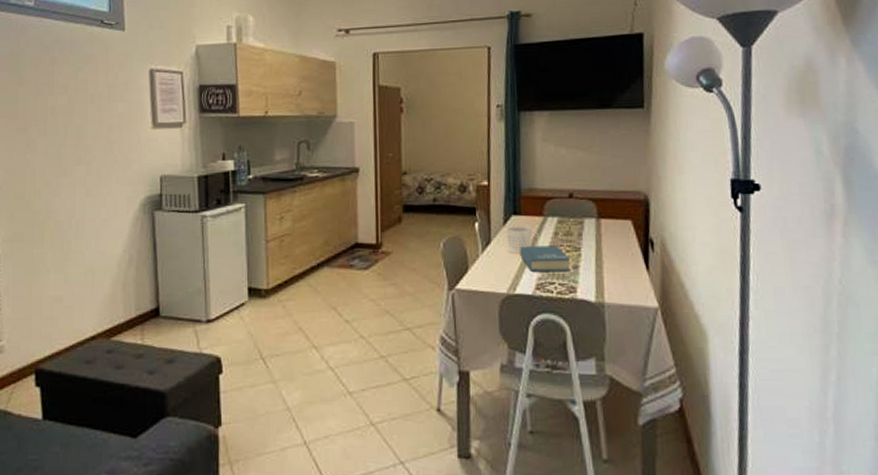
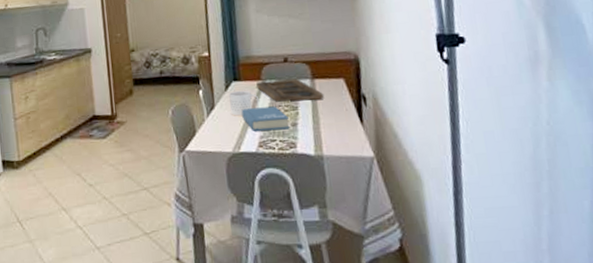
decorative tray: none [538,216,610,243] -> present [256,78,324,102]

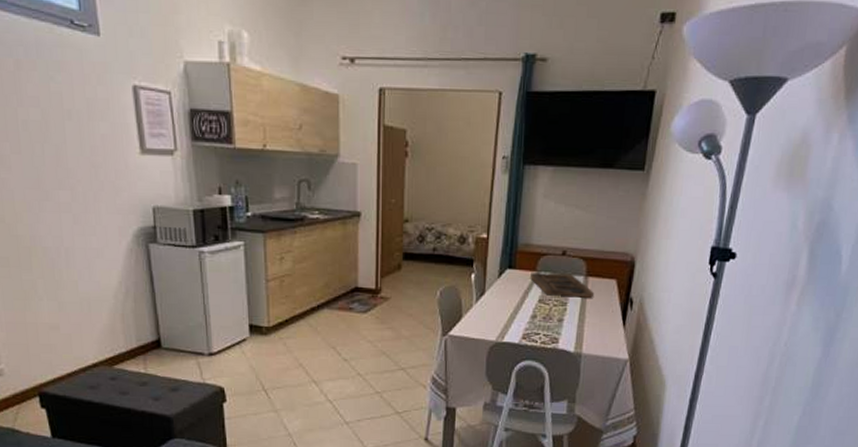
mug: present [229,90,259,117] -> none [499,279,530,307]
book: present [241,106,290,131] -> none [511,299,556,324]

